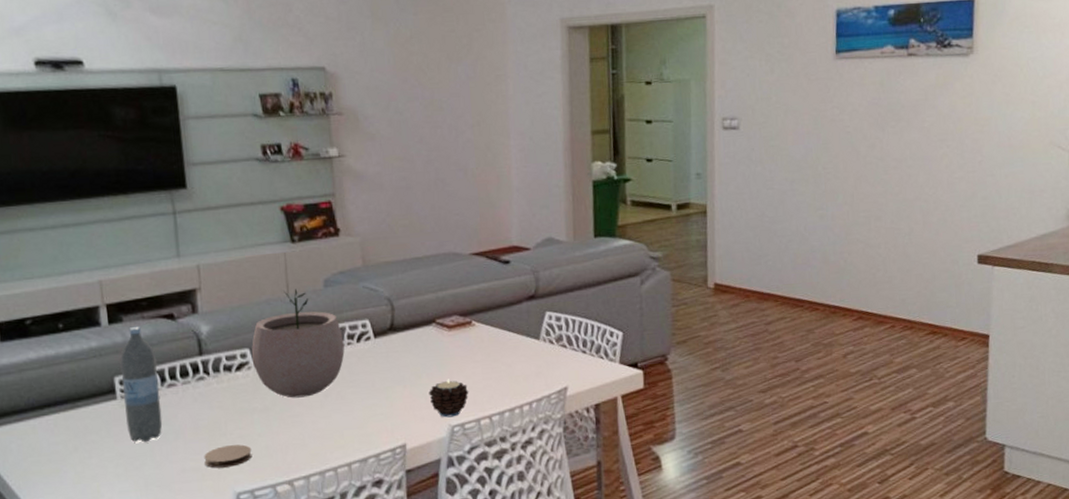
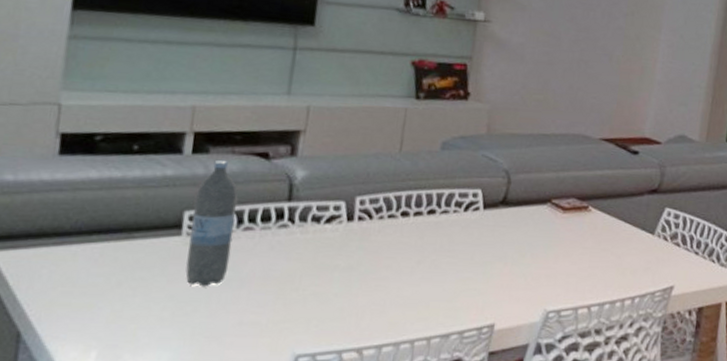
coaster: present [204,444,252,468] -> none [266,302,324,326]
plant pot: present [251,289,345,398] -> none [345,146,451,261]
candle: present [429,379,469,418] -> none [529,262,572,302]

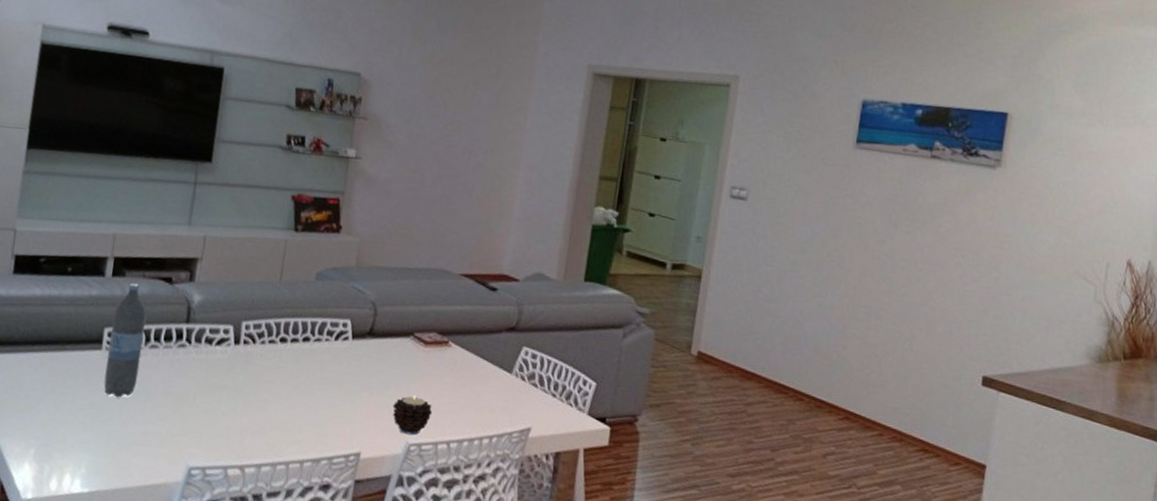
candle: none [529,262,572,302] -> present [393,395,433,435]

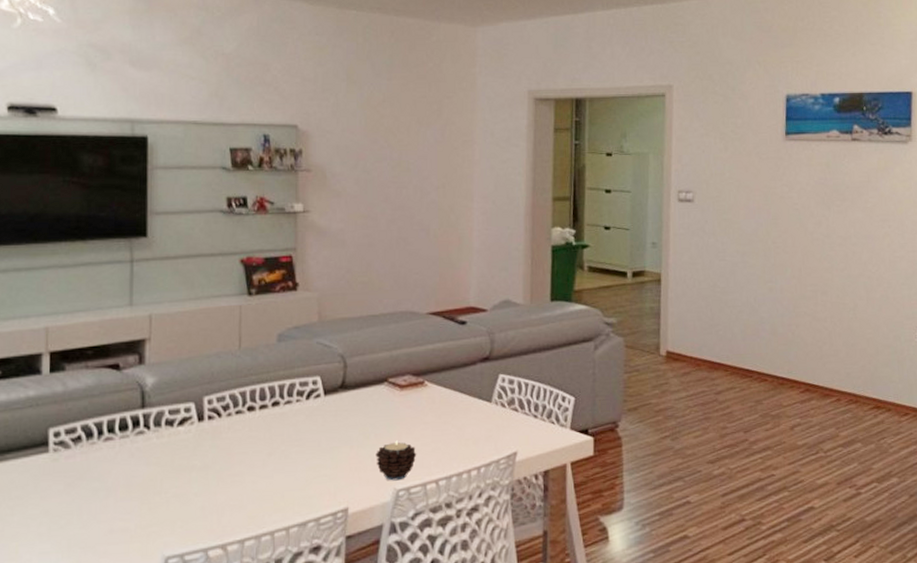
water bottle: present [104,282,147,398] -> none [56,375,96,500]

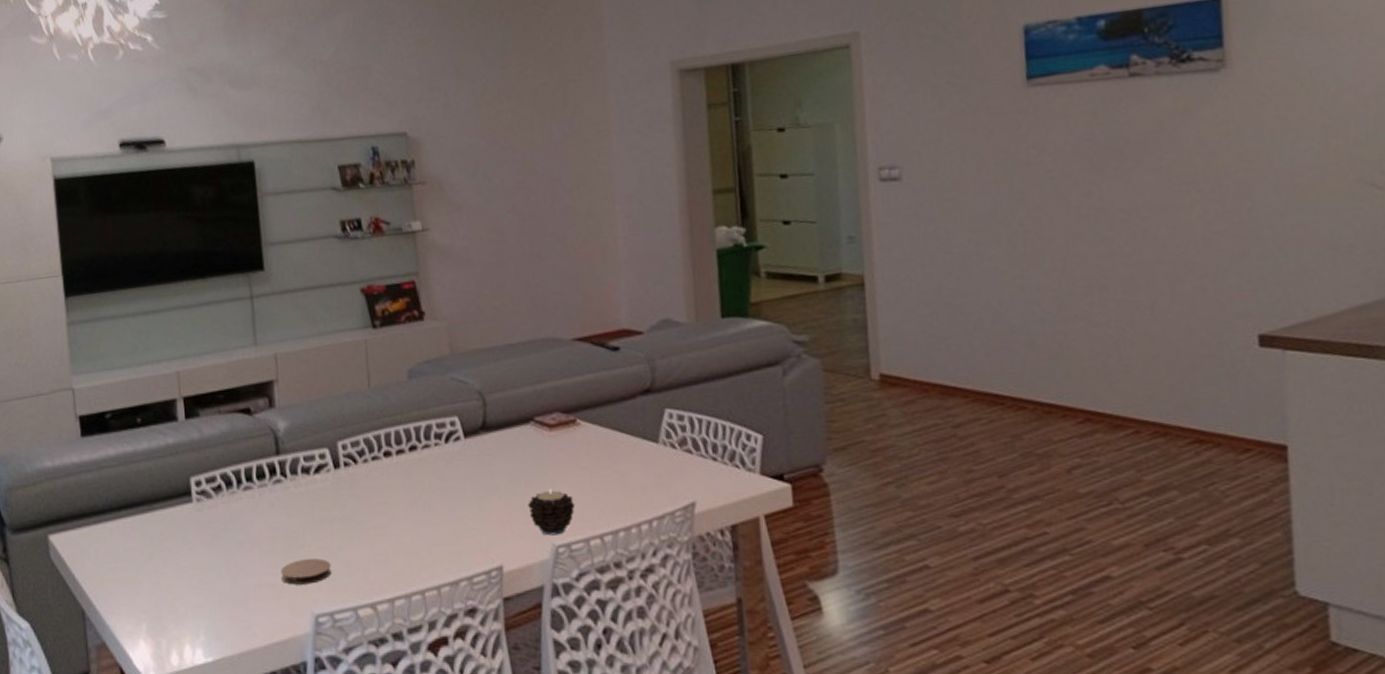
coaster: none [134,504,186,530] -> present [281,558,332,585]

